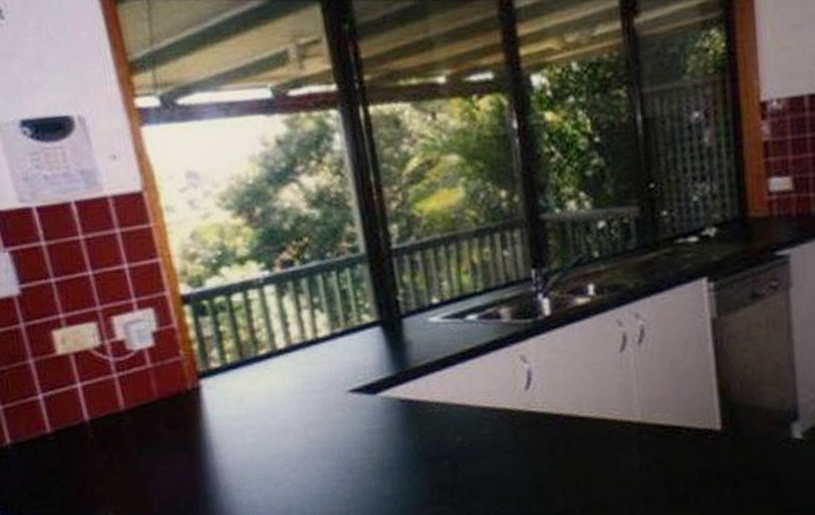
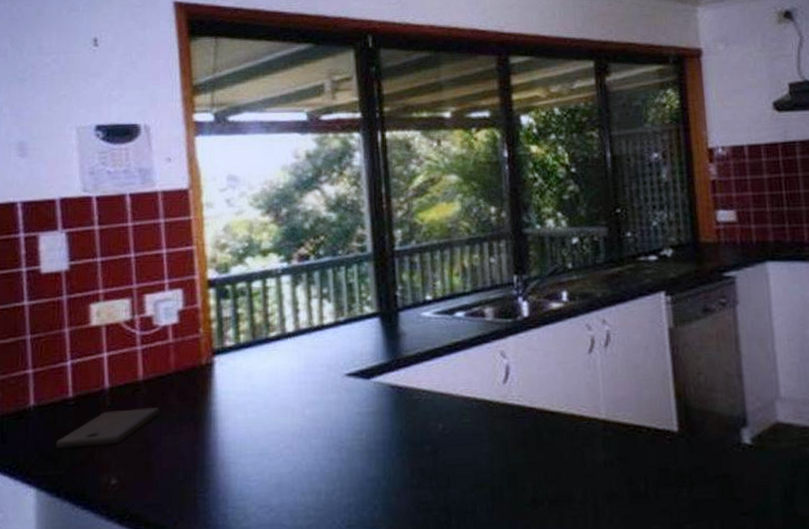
cutting board: none [42,437,149,487] -> present [56,407,159,449]

